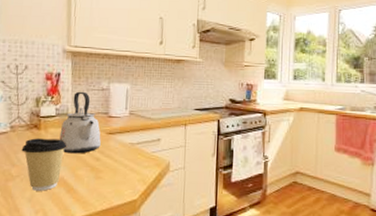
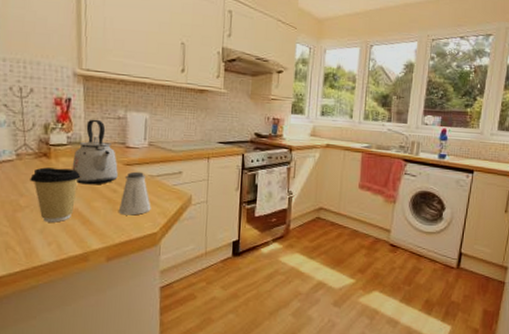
saltshaker: none [100,140,132,183] -> present [118,171,151,216]

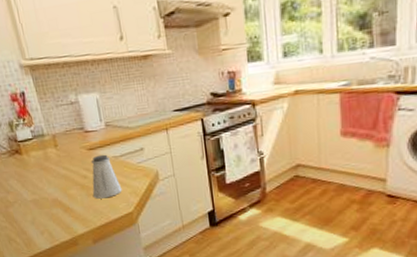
coffee cup: present [30,167,81,223] -> none [10,161,54,214]
kettle: present [72,119,118,185] -> none [41,108,85,175]

